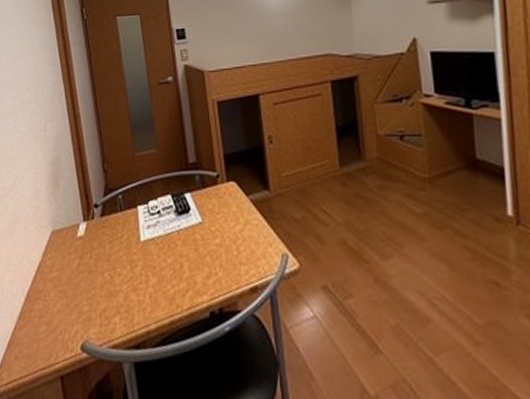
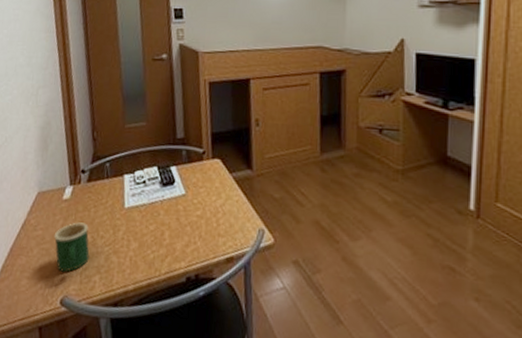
mug: none [70,260,108,315] -> present [53,222,90,273]

